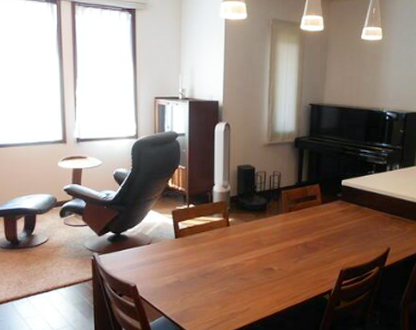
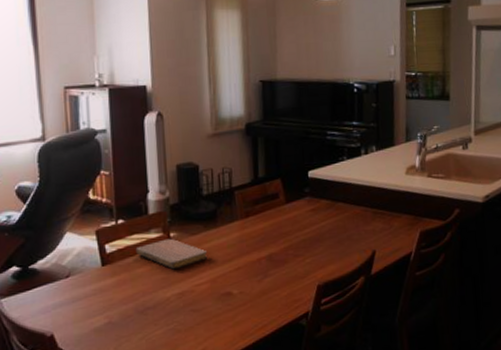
notebook: none [201,222,257,247] -> present [135,238,208,270]

